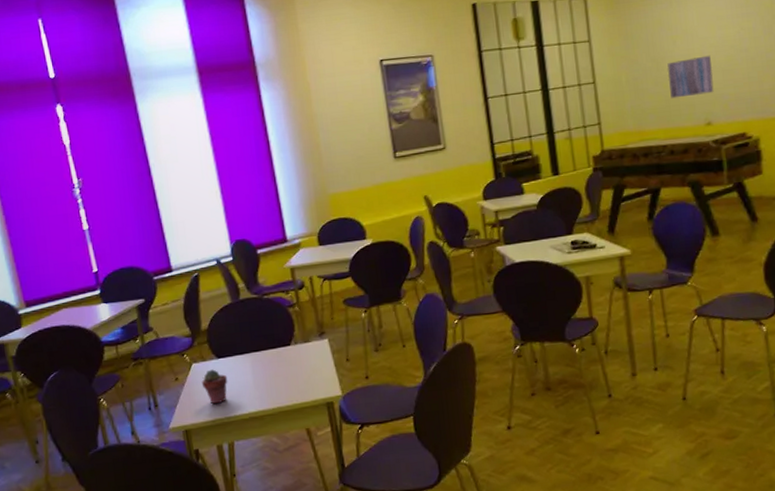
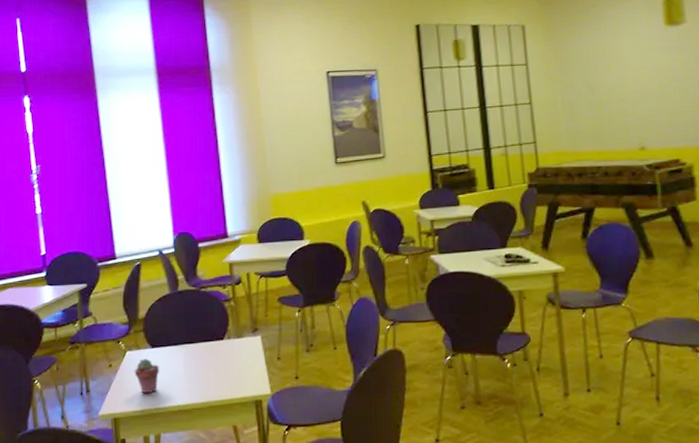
wall art: present [667,55,714,99] -> none [601,83,648,123]

